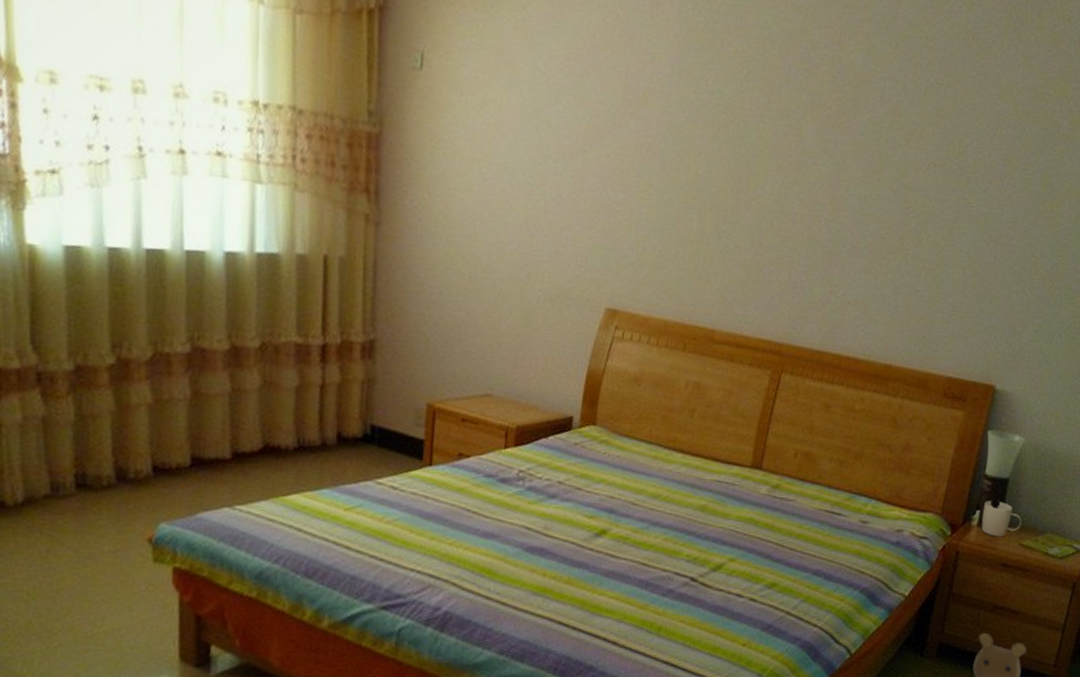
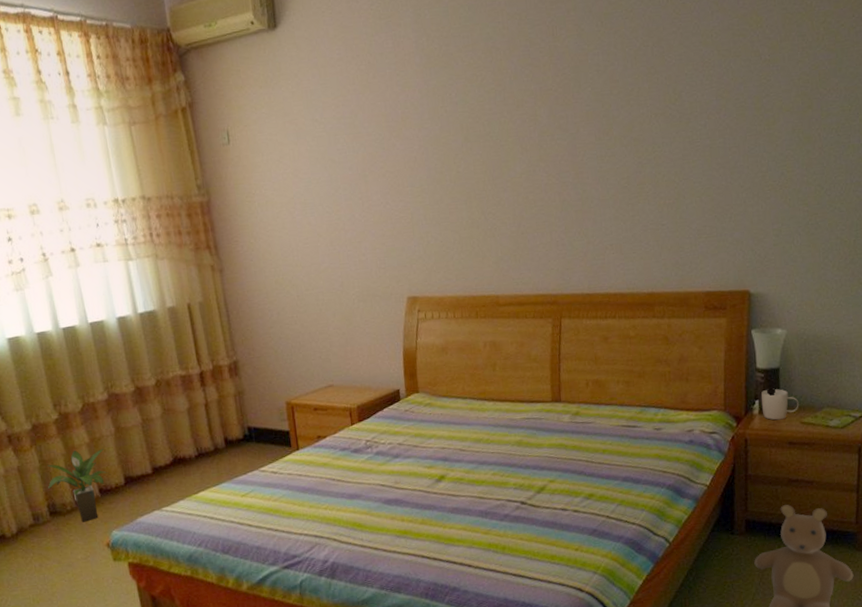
potted plant: none [79,410,173,505] -> present [47,448,111,522]

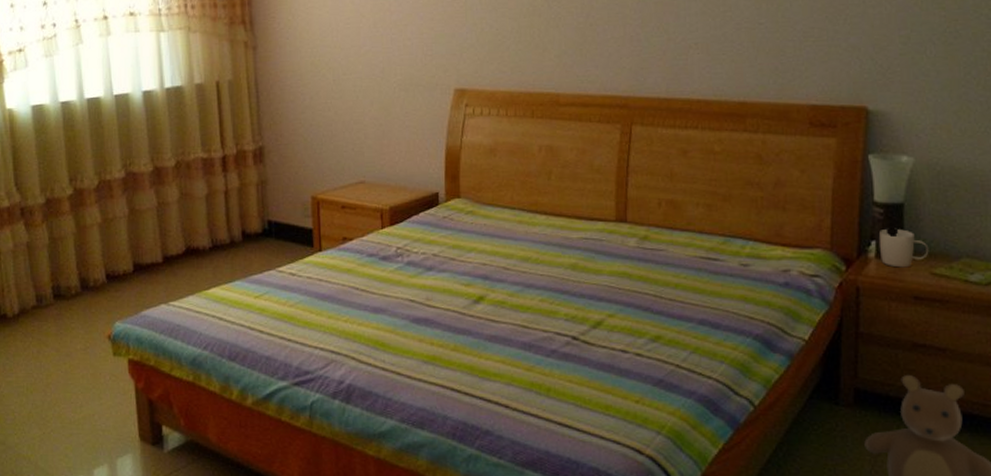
potted plant: present [47,448,111,522] -> none [54,230,120,309]

